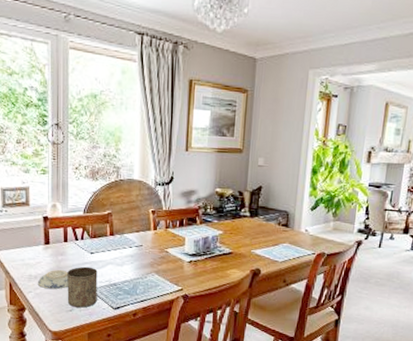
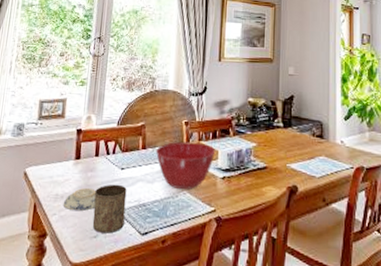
mixing bowl: none [123,229,183,272] -> present [155,141,216,190]

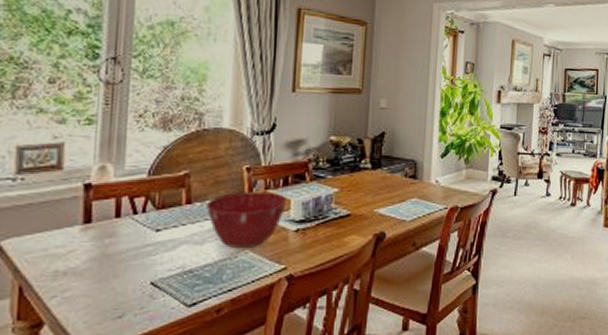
decorative bowl: present [63,187,96,211] -> none [67,258,119,288]
cup: present [92,184,127,234] -> none [115,250,165,312]

